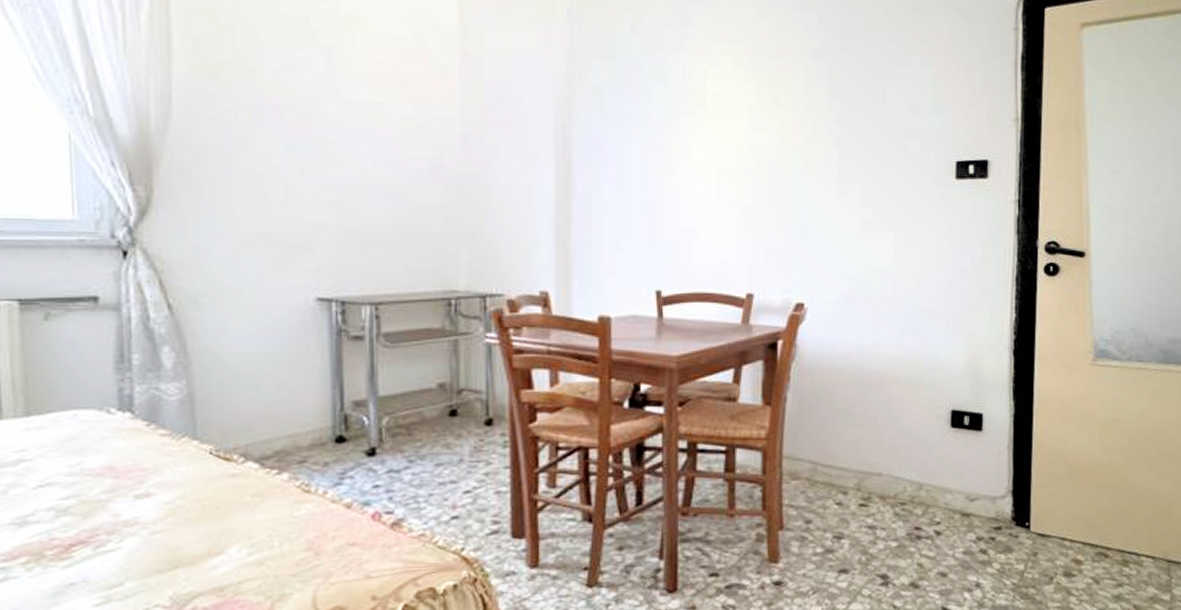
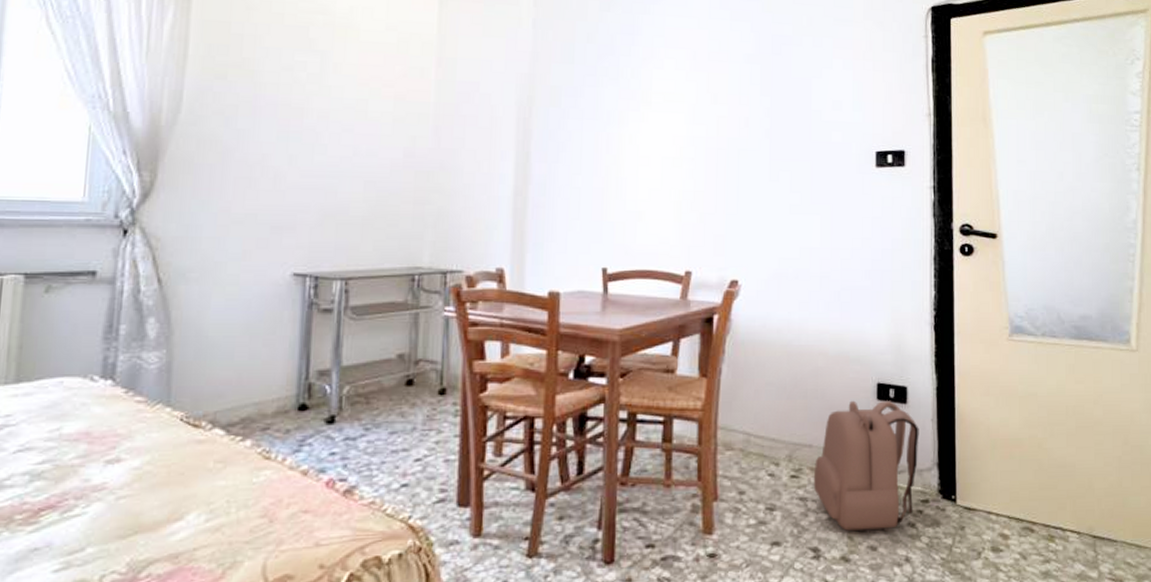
backpack: none [882,428,994,558] -> present [813,400,919,531]

